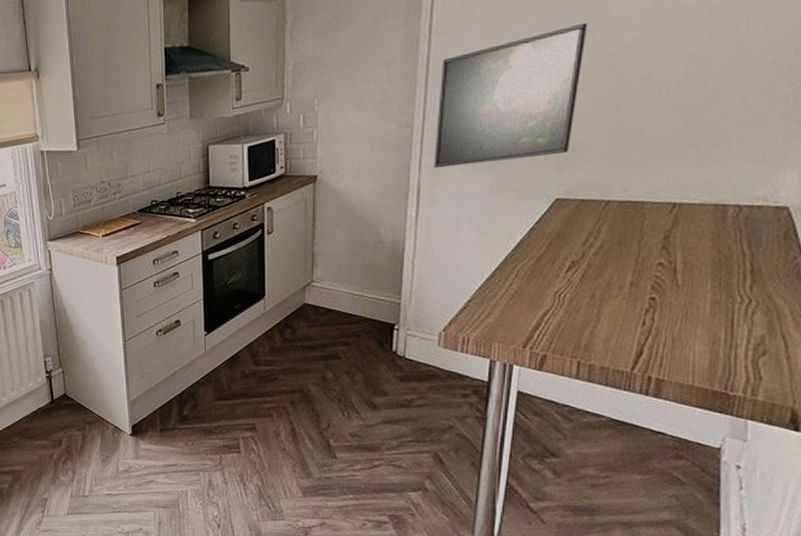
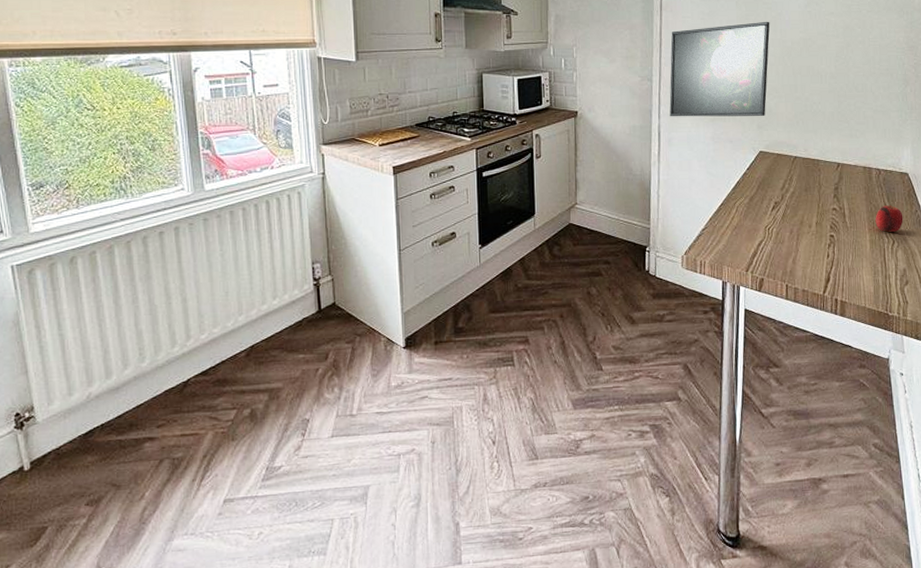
fruit: none [723,253,771,289] -> present [875,205,903,232]

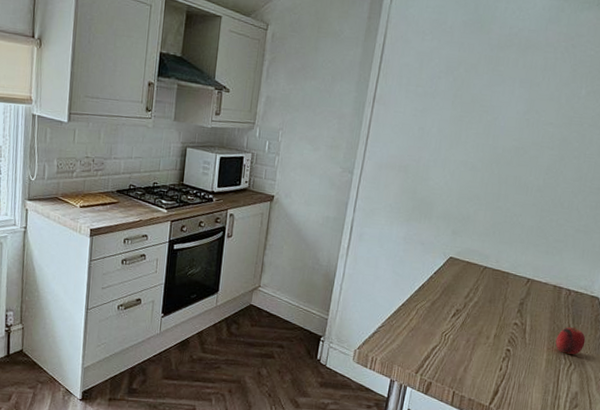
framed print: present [669,21,770,117] -> none [365,124,484,222]

